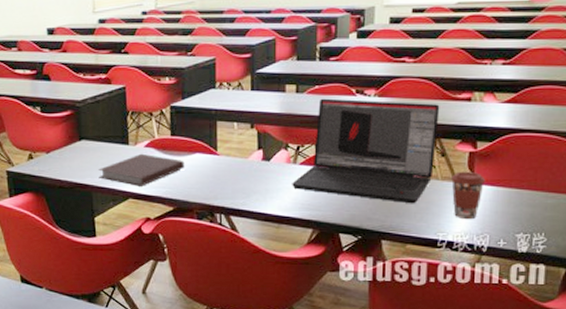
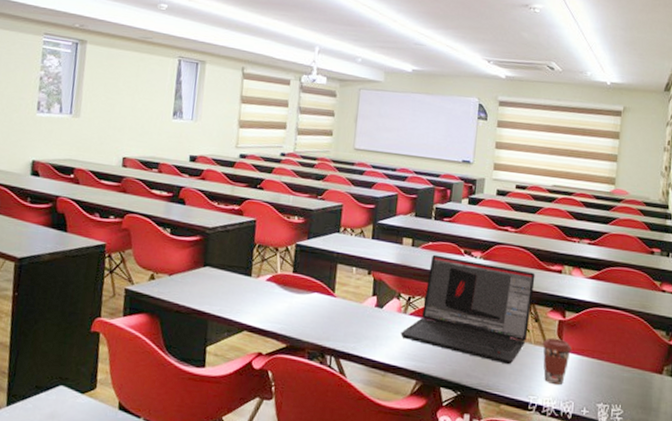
notebook: present [98,153,185,186] -> none [217,286,303,320]

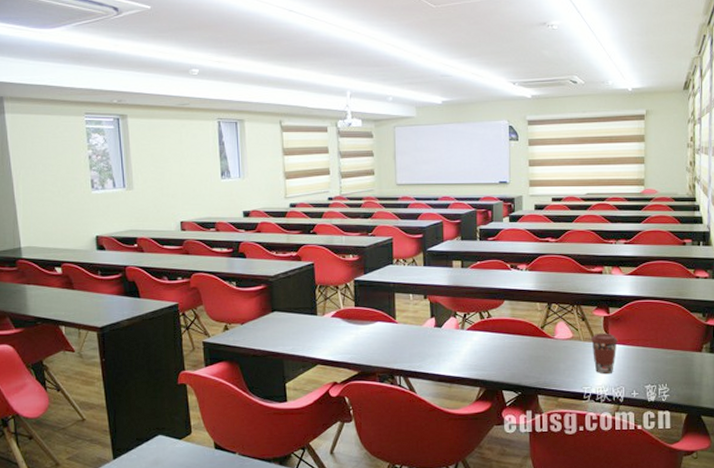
laptop: present [400,254,535,365] -> none [461,272,578,362]

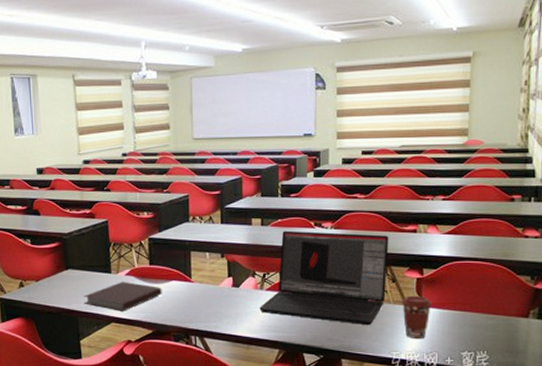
notebook: none [289,323,367,353] -> present [84,281,162,311]
laptop: none [461,272,578,362] -> present [259,230,389,326]

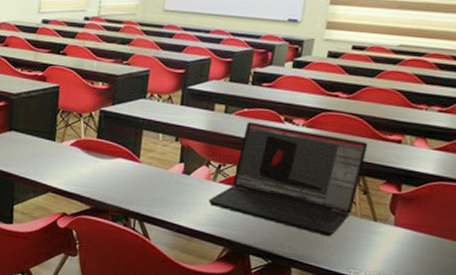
notebook: present [84,281,162,311] -> none [23,151,107,183]
coffee cup: present [401,295,433,340] -> none [369,211,407,261]

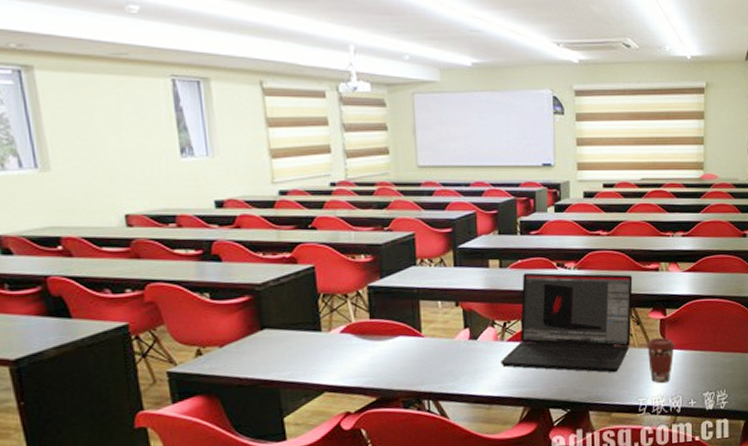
coffee cup: none [369,211,407,261] -> present [645,337,676,384]

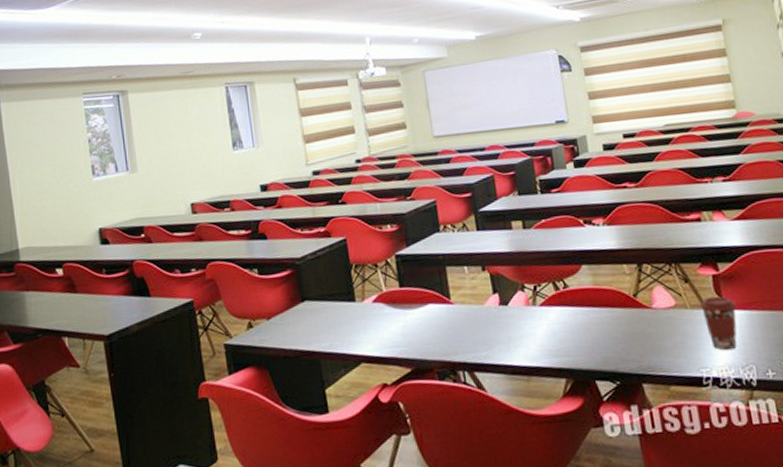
laptop: present [500,272,633,373] -> none [535,227,681,339]

